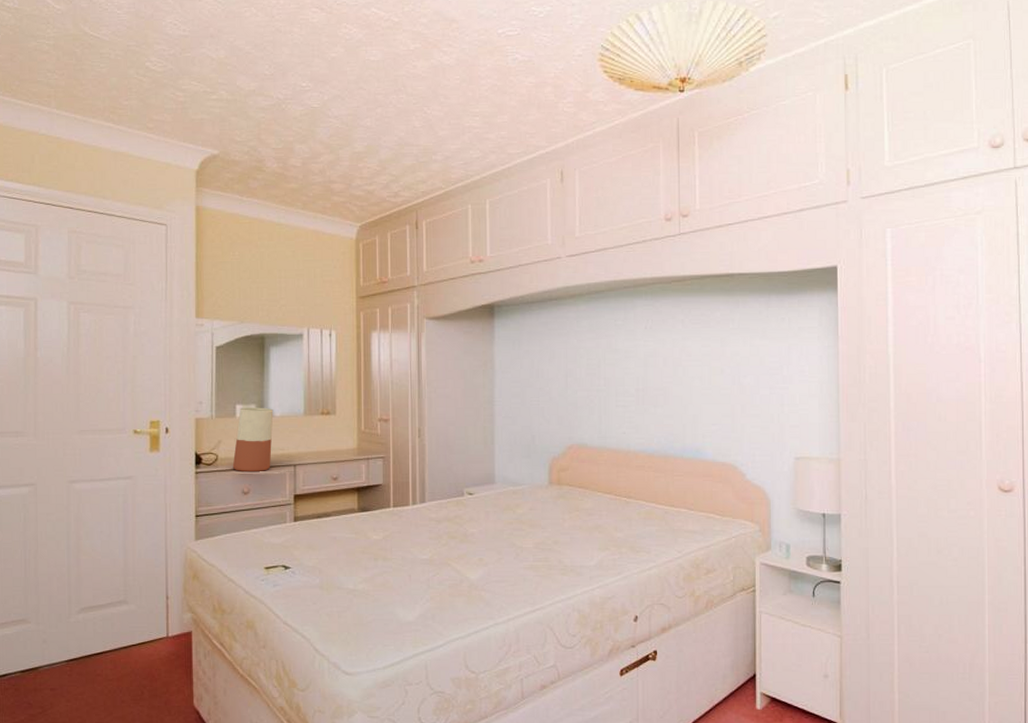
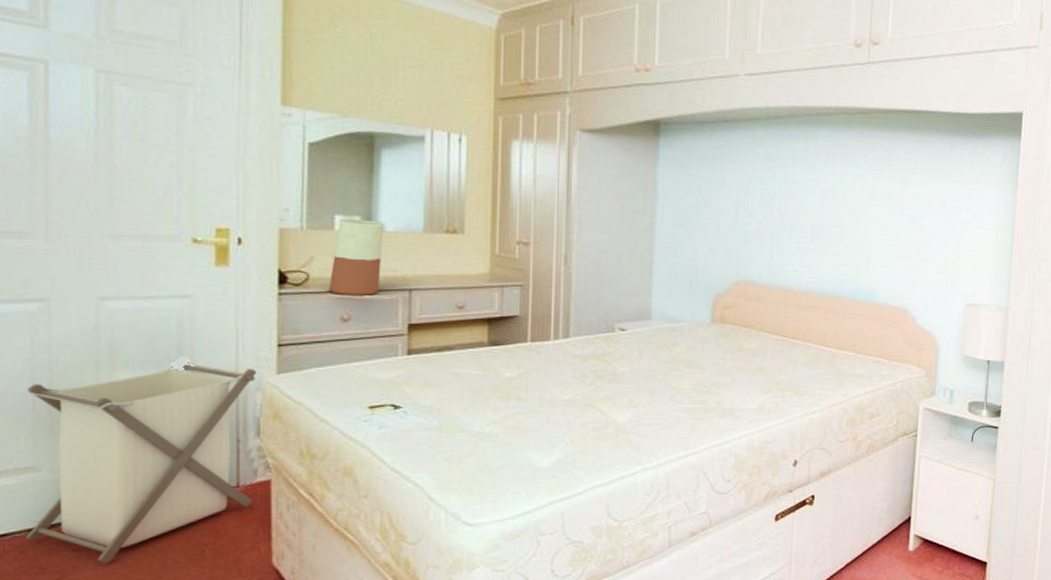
laundry basket: none [19,532,180,700] -> present [25,362,257,563]

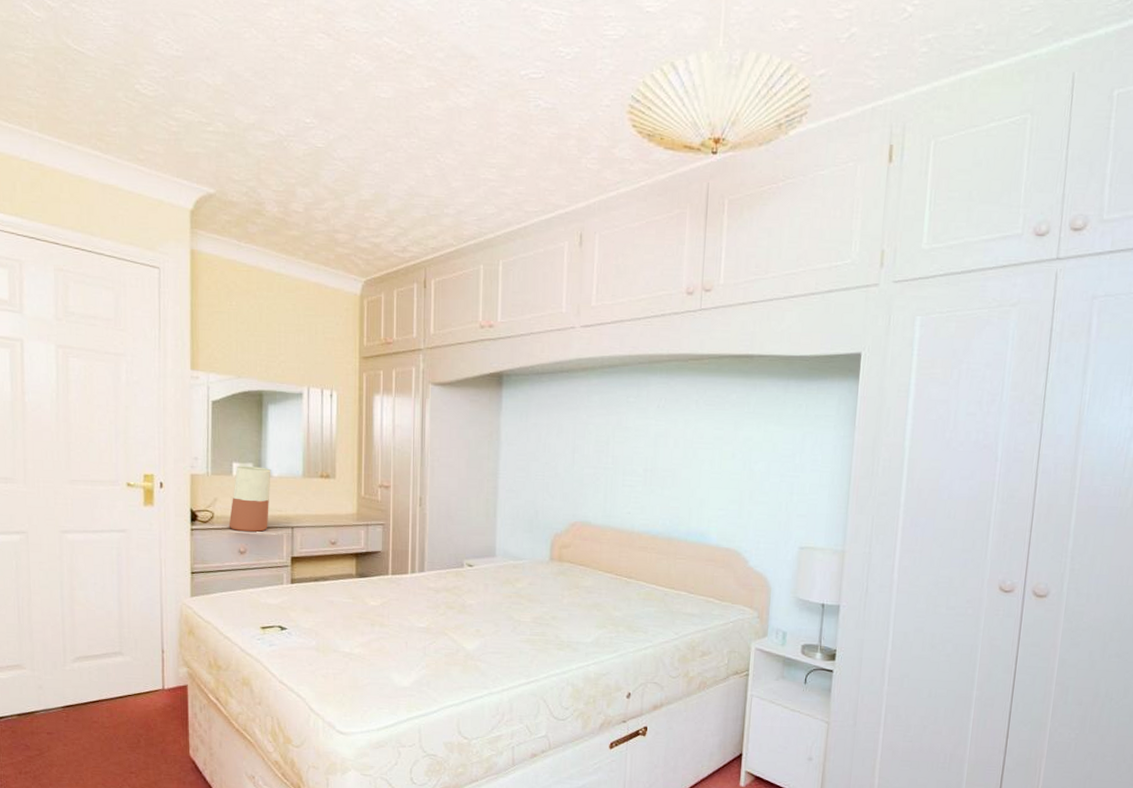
laundry basket: present [25,362,257,563] -> none [14,585,176,745]

